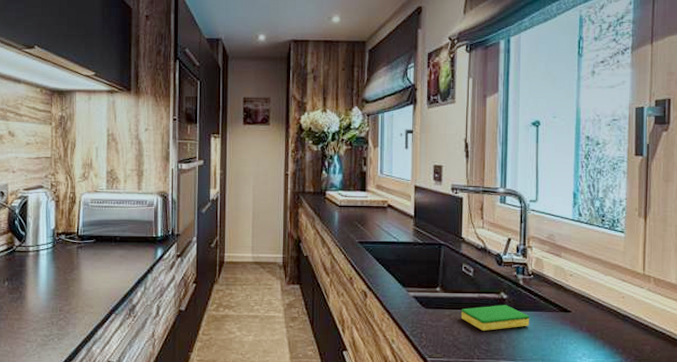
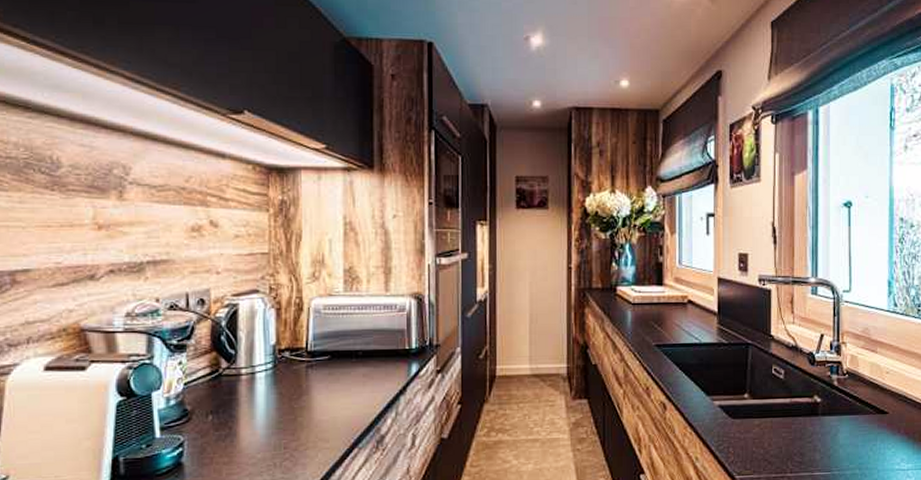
dish sponge: present [461,305,530,331] -> none [771,409,846,441]

